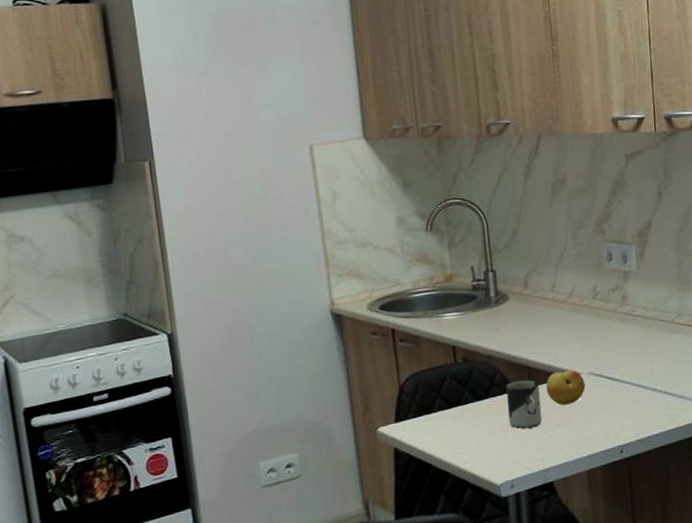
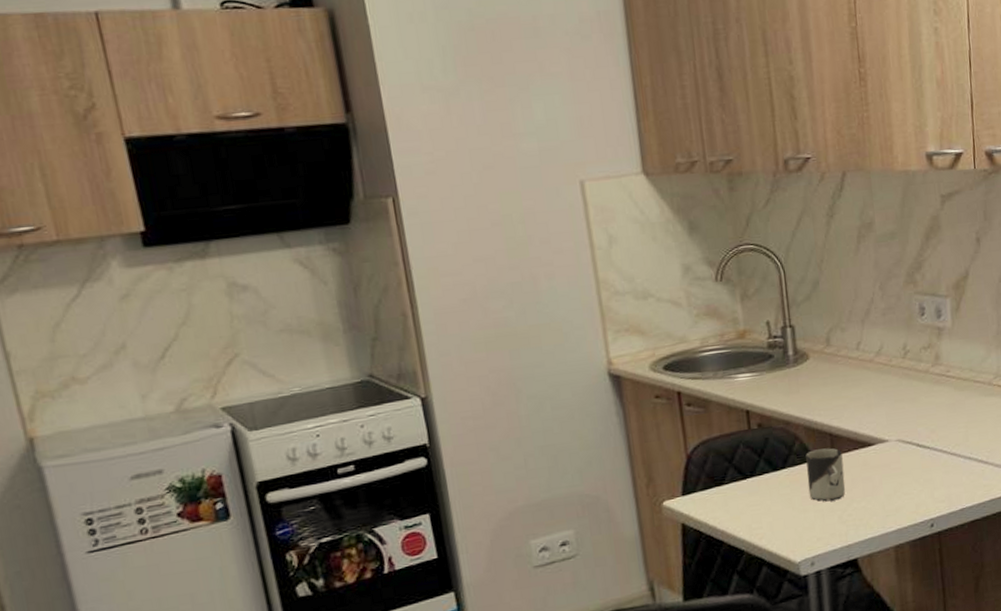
fruit: present [546,369,586,405] -> none [850,436,894,476]

